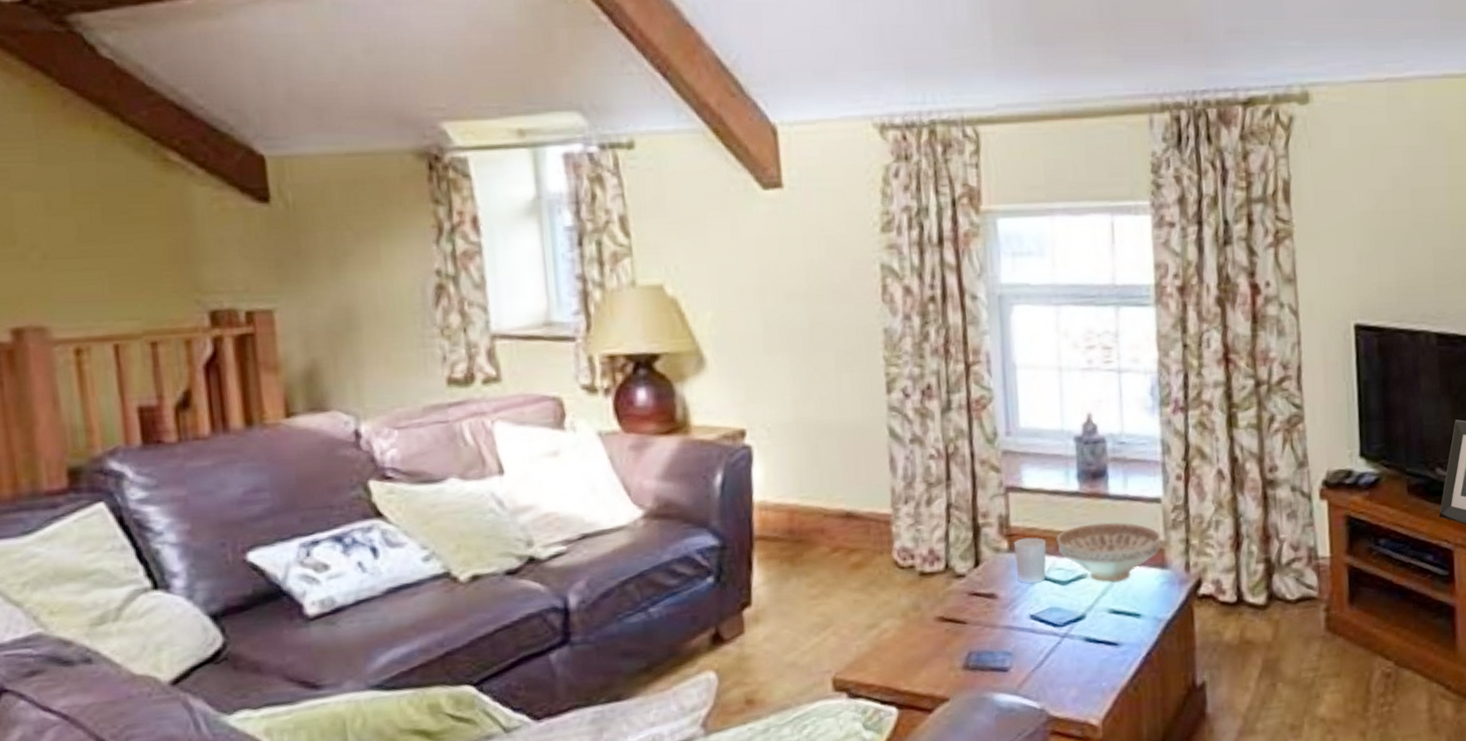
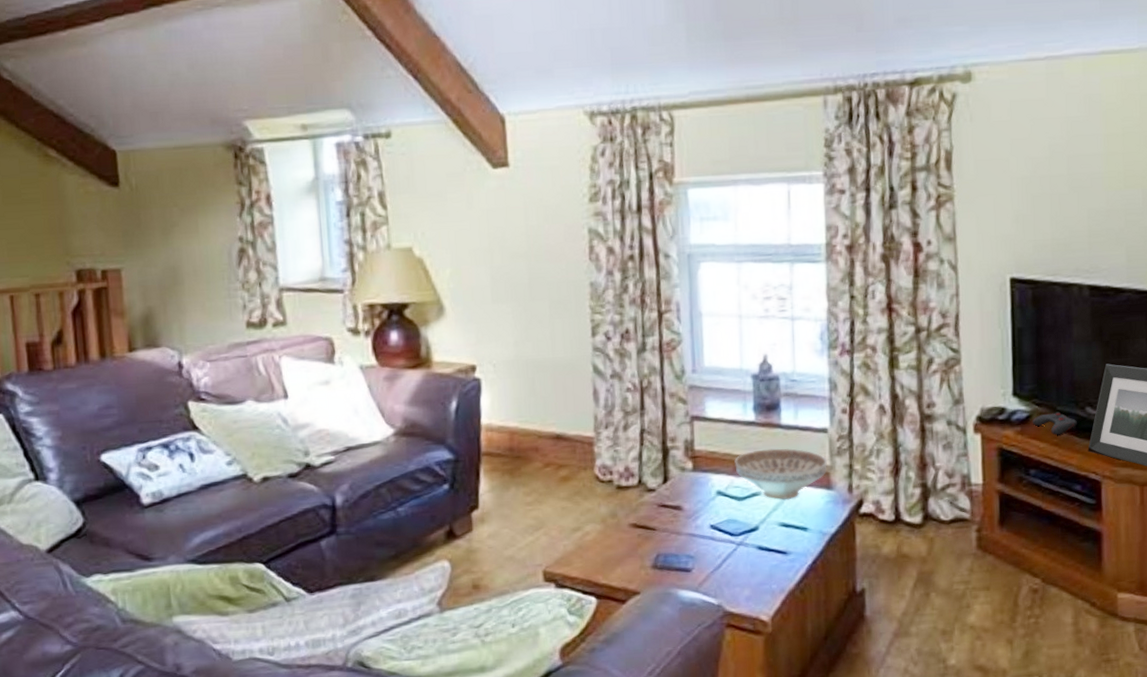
candle holder: present [1014,537,1047,584] -> none [697,459,726,499]
game controller: none [1380,473,1427,500] -> present [1032,411,1077,436]

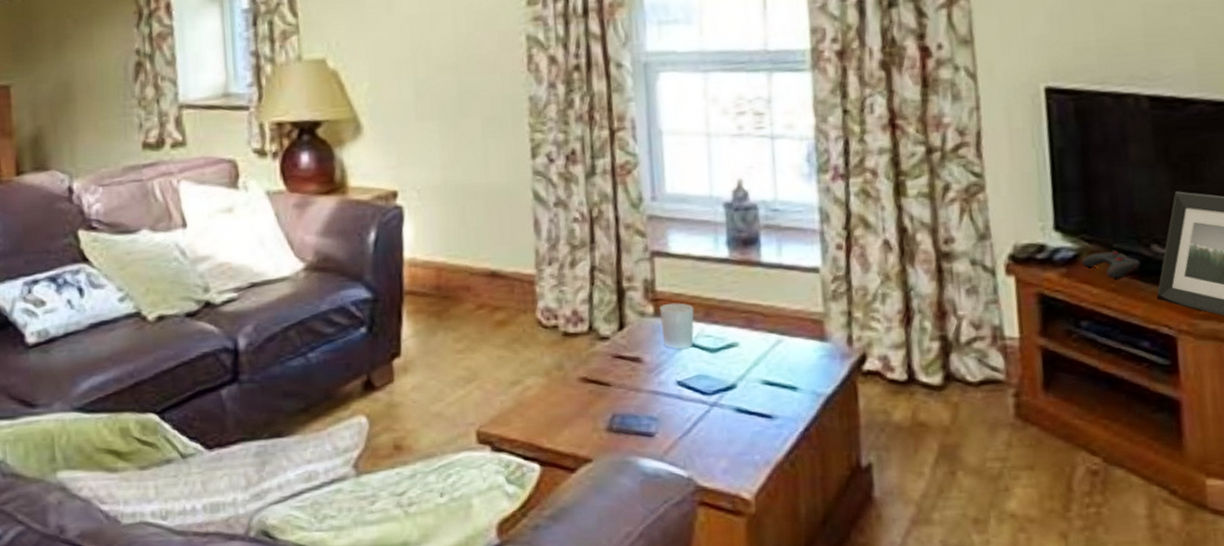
candle holder: none [697,459,726,499] -> present [660,302,695,350]
decorative bowl: present [734,448,827,500] -> none [705,291,820,352]

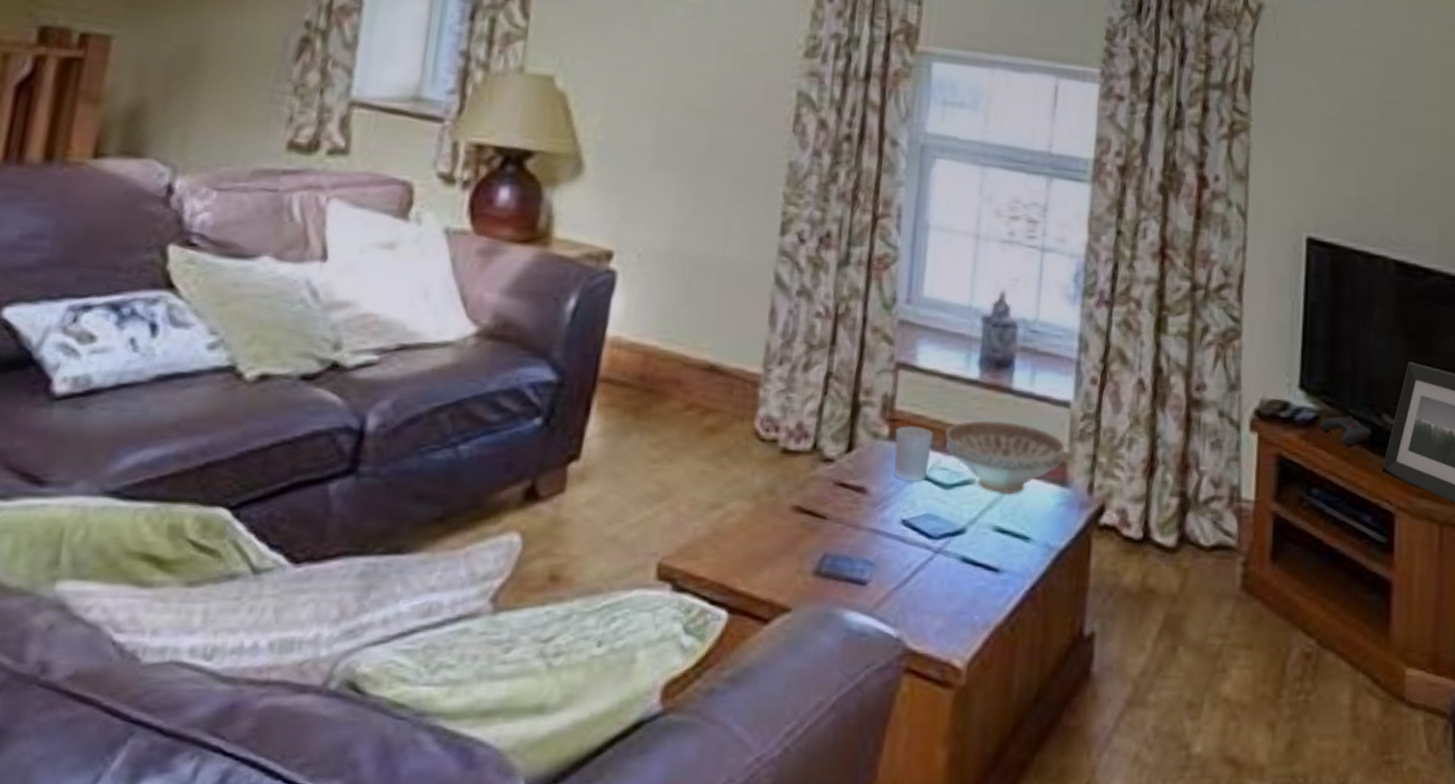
decorative bowl: none [705,291,820,352] -> present [945,420,1065,494]

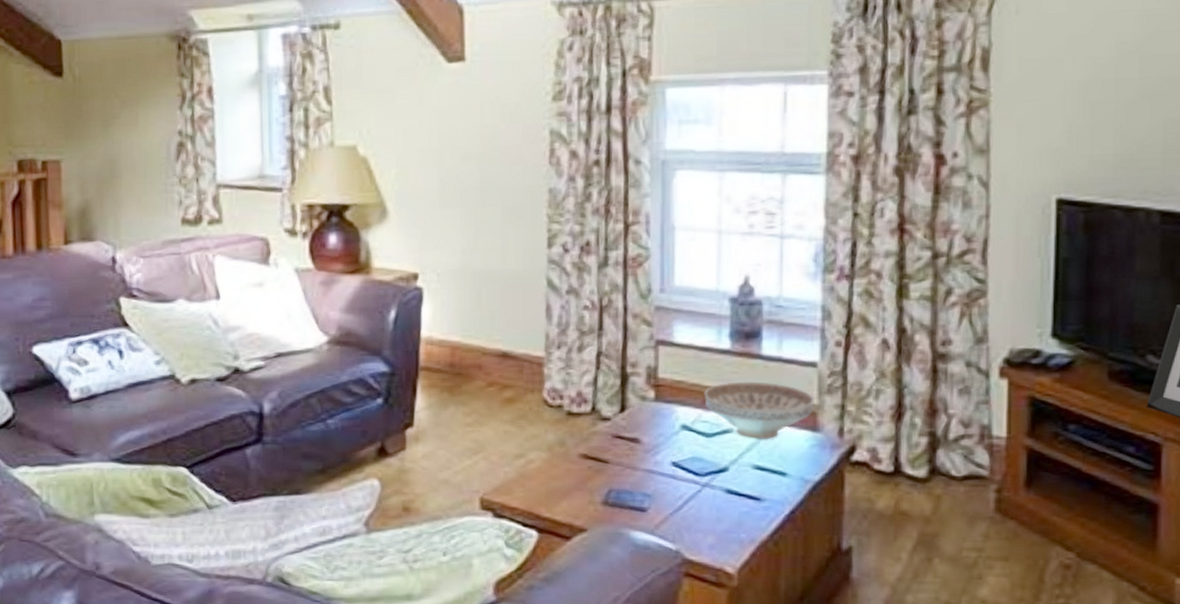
candle holder: present [894,425,934,482] -> none [661,389,694,433]
game controller: present [1319,415,1372,447] -> none [1075,358,1134,386]

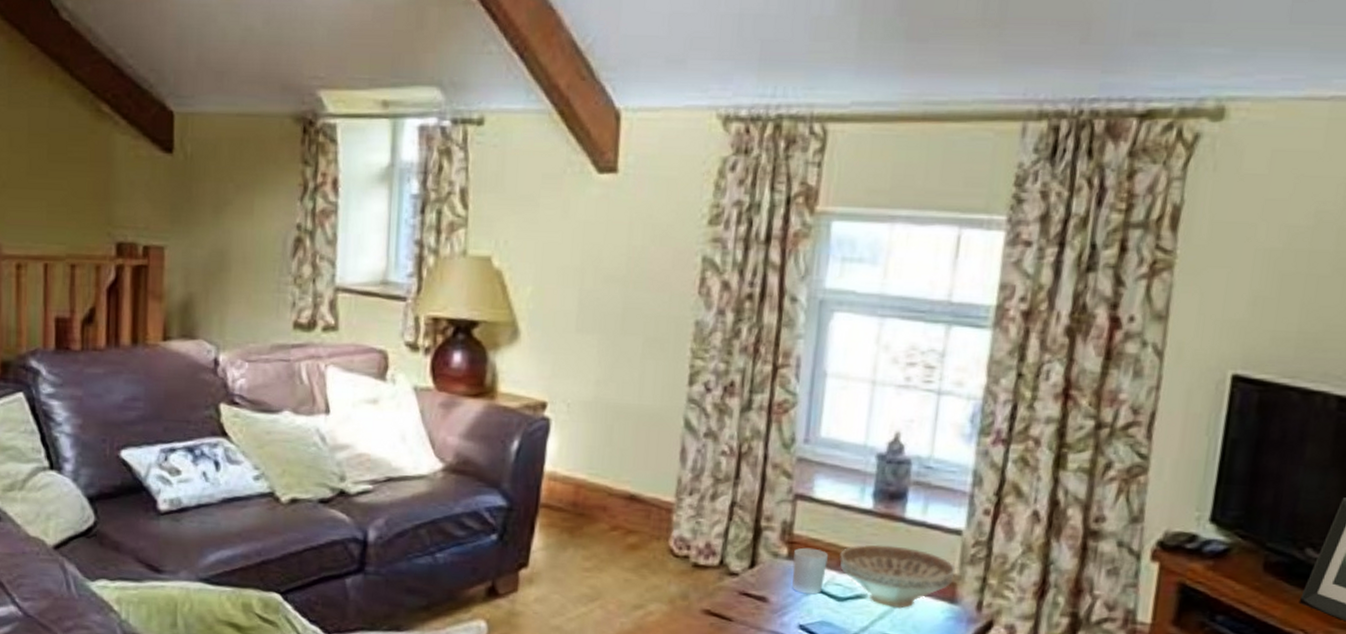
candle holder: none [661,389,694,433] -> present [792,547,829,595]

